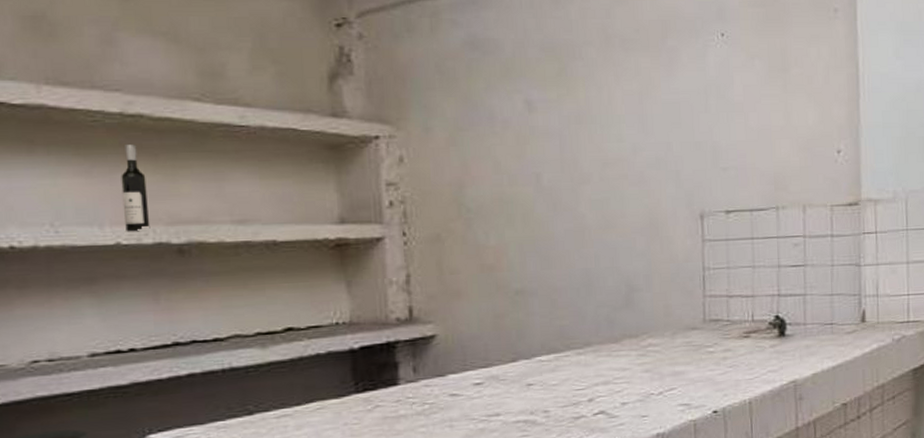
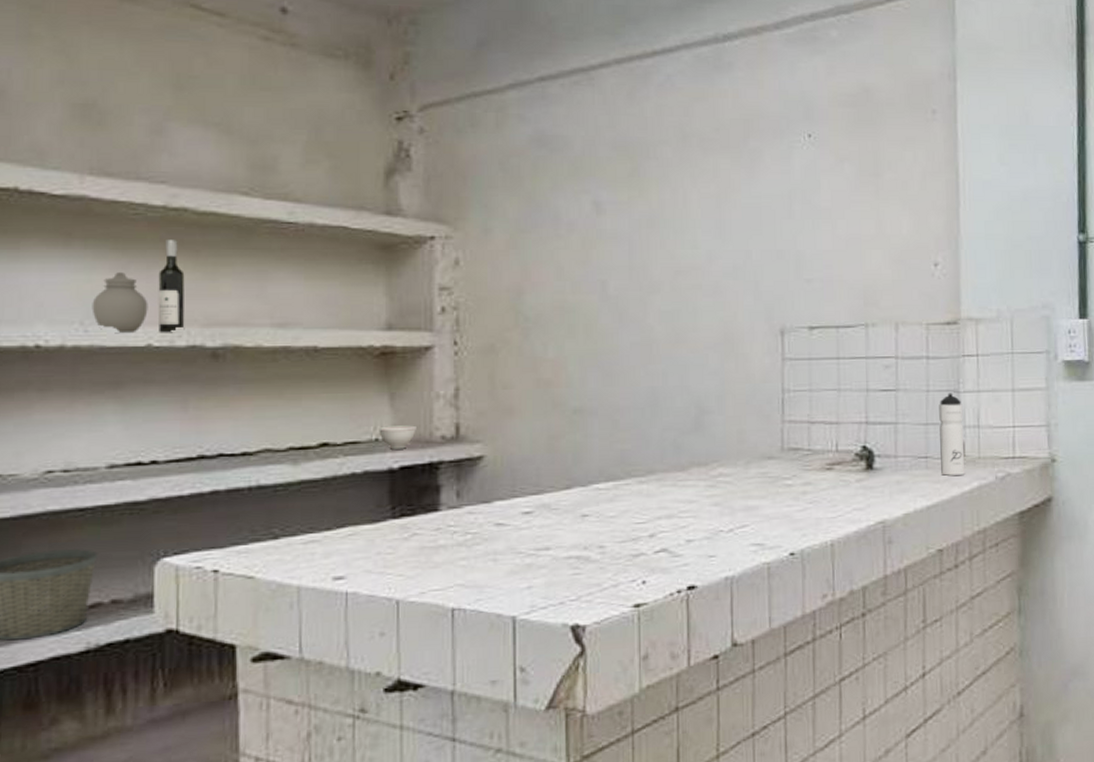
jar: none [60,175,114,234] -> present [91,271,148,334]
bowl: none [338,309,373,332] -> present [379,425,416,450]
water bottle: none [842,266,866,339] -> present [939,393,965,476]

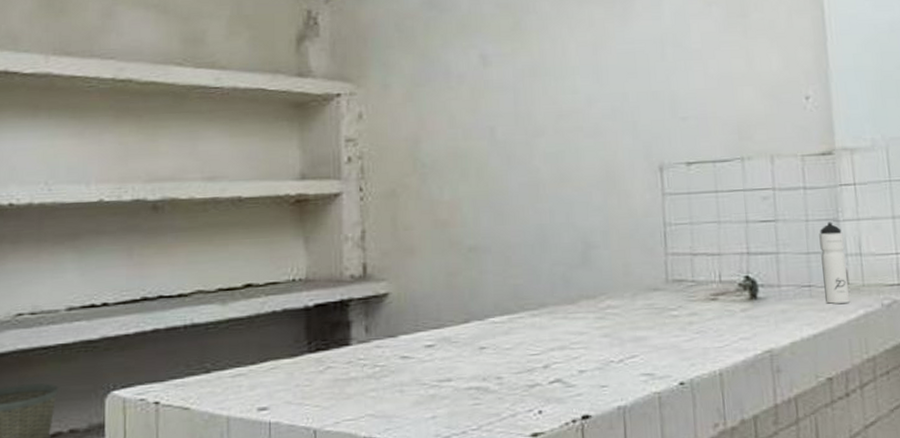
jar: present [91,271,148,334] -> none [54,136,100,191]
bottle: present [157,238,185,333] -> none [108,106,130,190]
bowl: present [379,425,416,450] -> none [295,266,328,289]

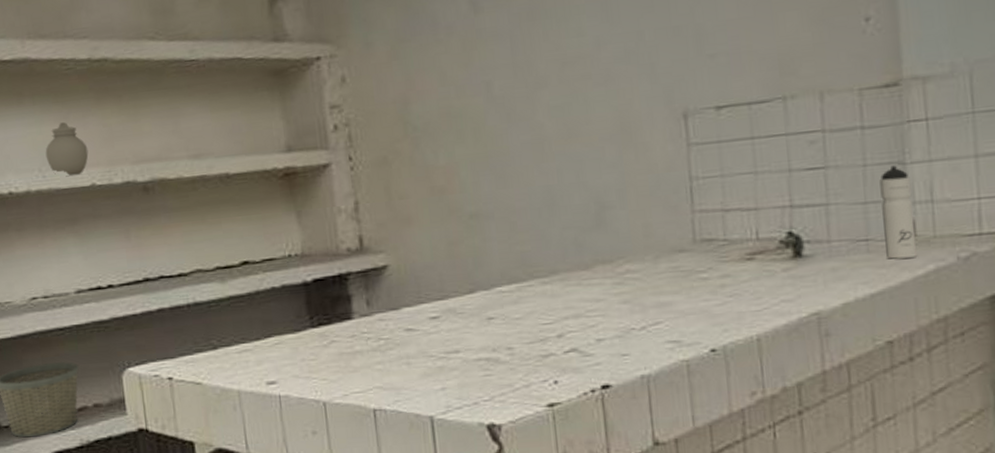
jar: none [54,136,100,191] -> present [45,121,89,177]

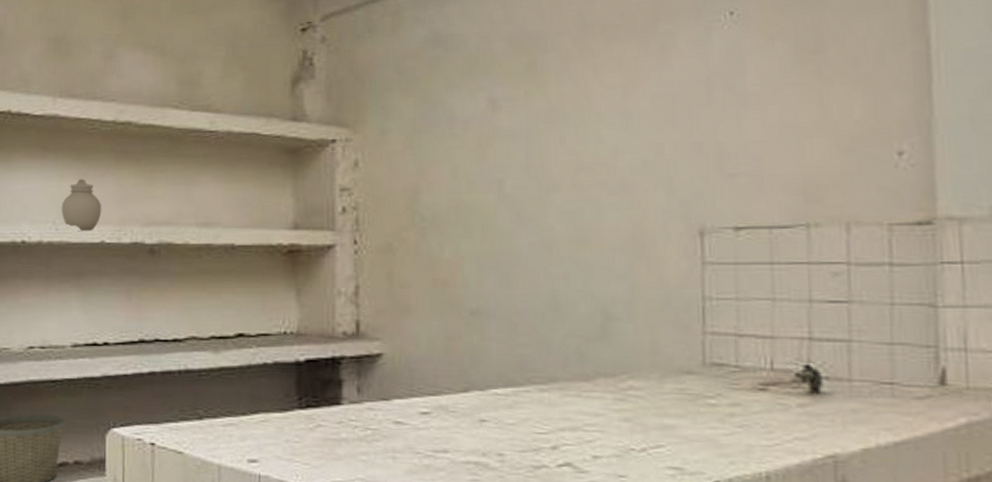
water bottle: present [879,165,918,259] -> none [908,307,948,408]

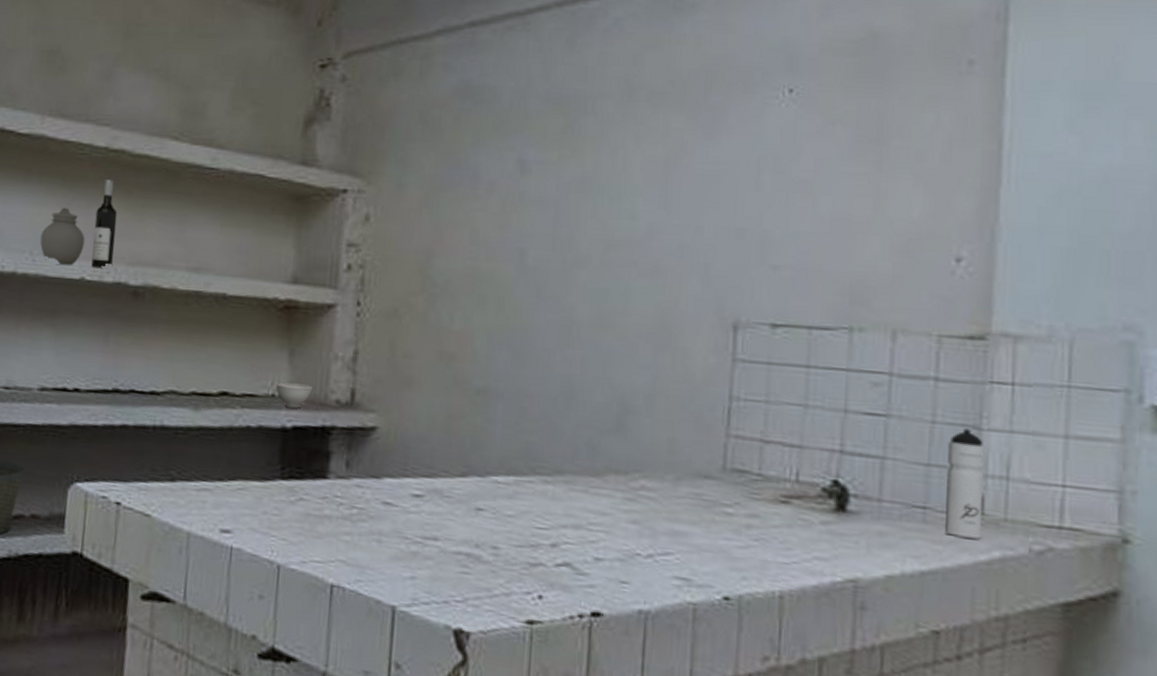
bottle: none [109,149,130,231] -> present [91,178,118,269]
bowl: none [287,320,320,343] -> present [275,382,312,409]
water bottle: none [908,307,948,408] -> present [944,428,985,539]

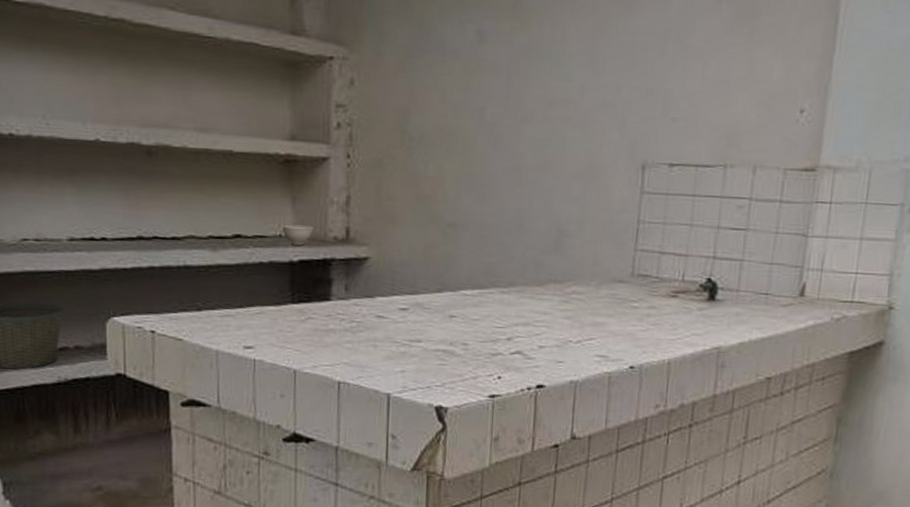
jar: present [40,207,85,266] -> none [51,73,96,129]
bottle: present [91,178,118,269] -> none [103,46,125,131]
water bottle: present [944,428,985,539] -> none [778,236,809,313]

